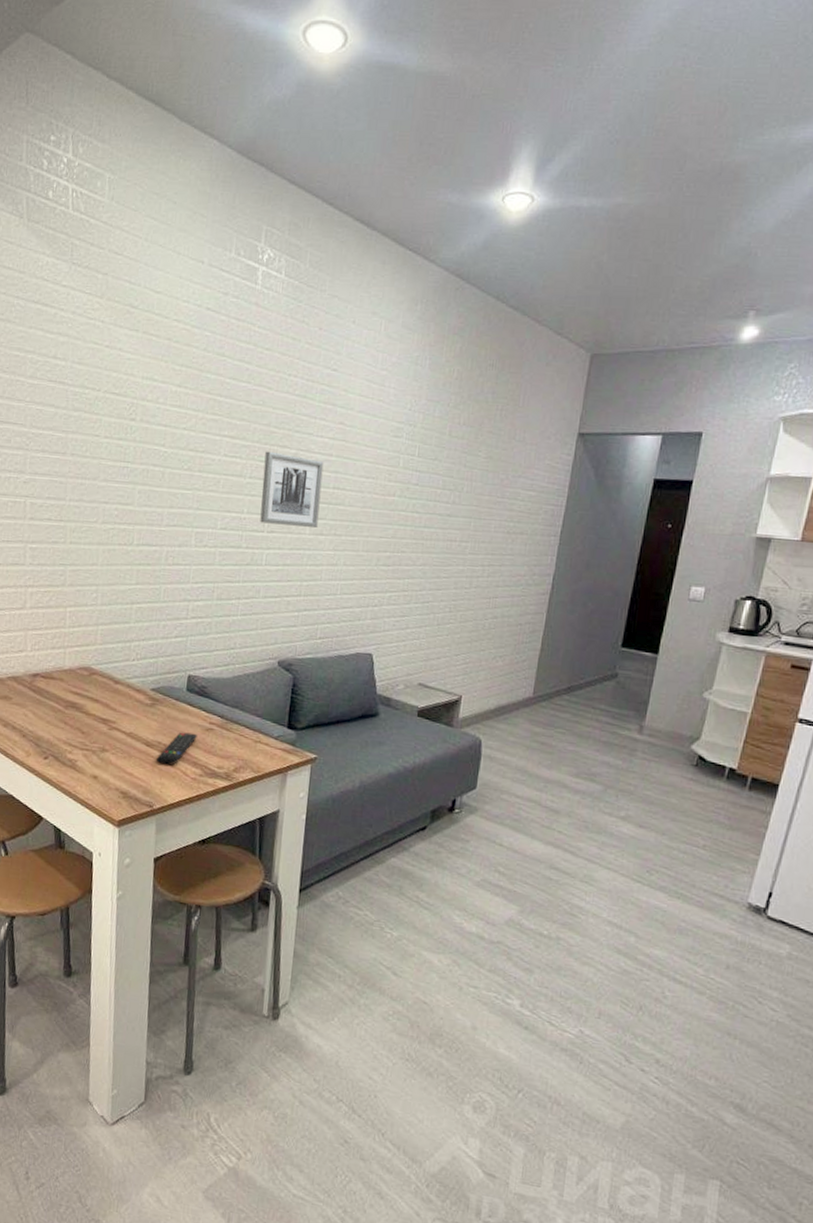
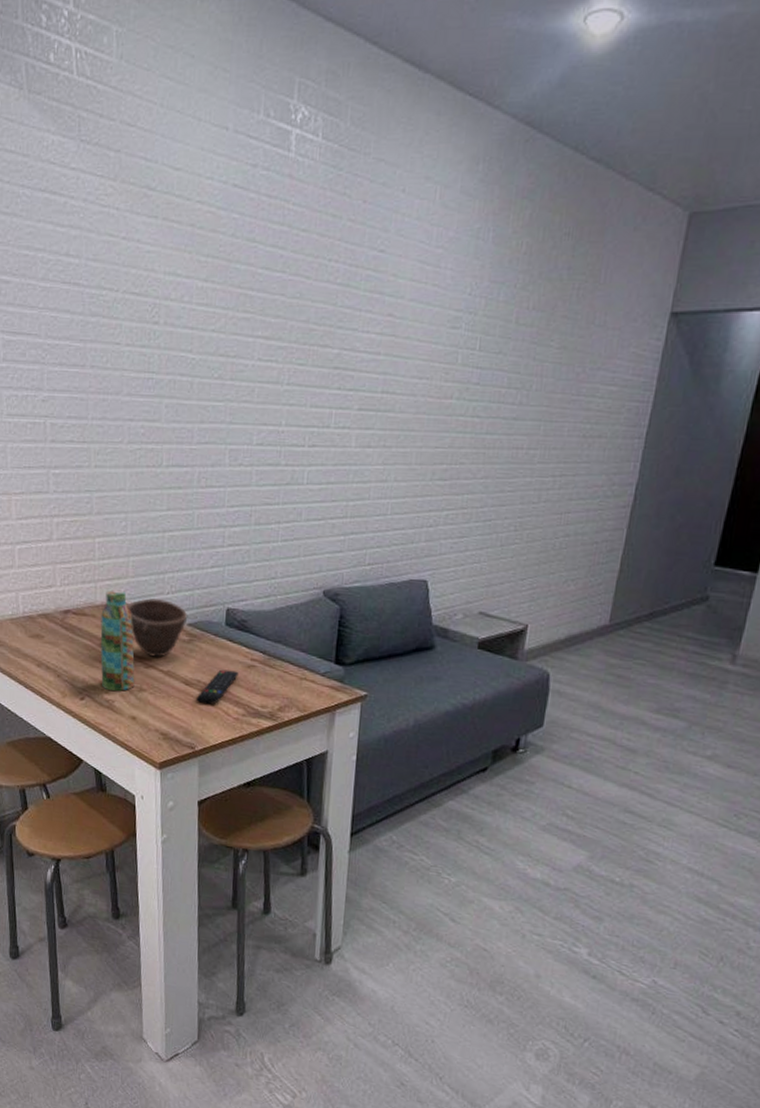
water bottle: none [65,656,99,751] -> present [100,591,135,691]
bowl: none [93,663,152,720] -> present [127,597,188,657]
wall art: present [260,451,324,527] -> none [300,352,371,439]

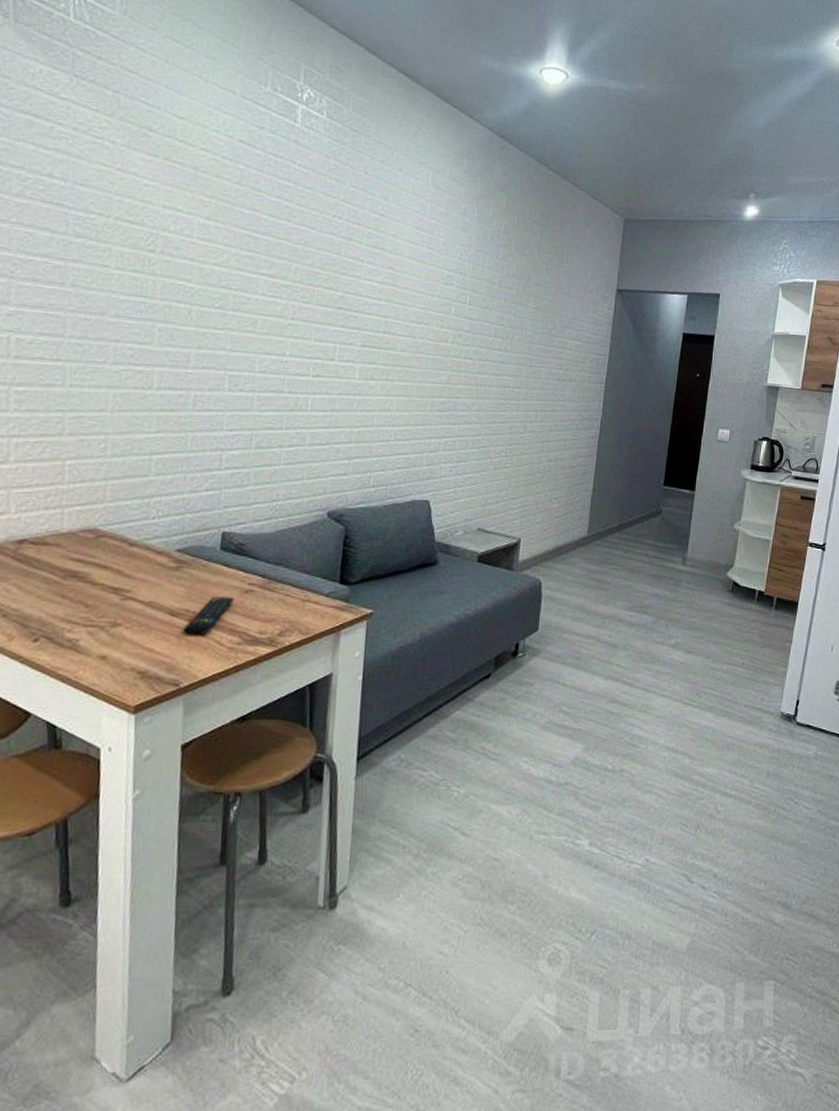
water bottle: present [100,591,135,691] -> none [63,517,109,628]
bowl: present [127,597,188,657] -> none [101,522,177,587]

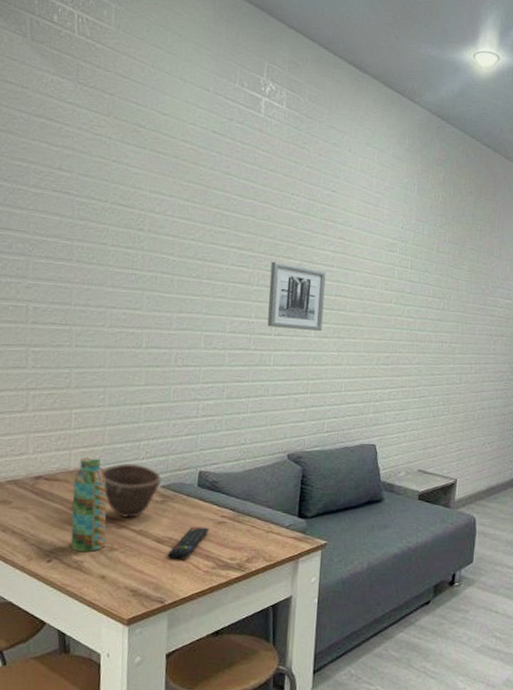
water bottle: none [63,517,109,628] -> present [70,457,107,552]
bowl: none [101,522,177,587] -> present [101,462,162,518]
wall art: none [304,292,373,372] -> present [267,261,326,331]

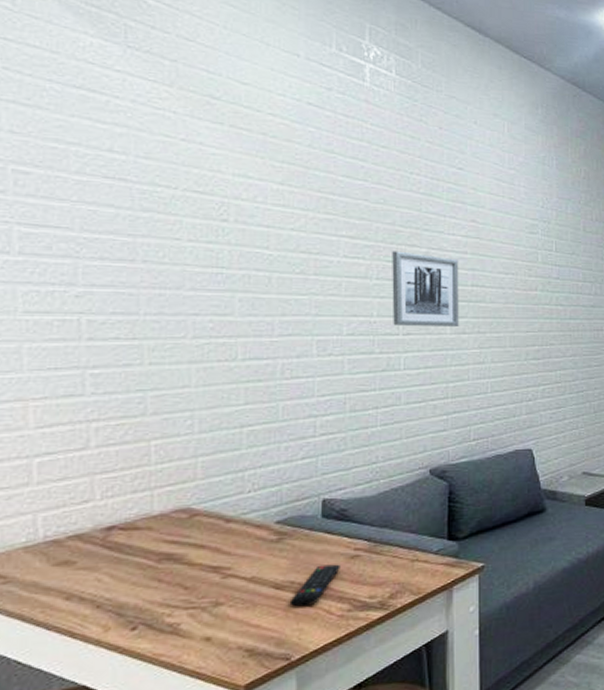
water bottle: present [70,457,107,552] -> none [159,496,209,612]
bowl: present [101,462,162,518] -> none [195,498,276,564]

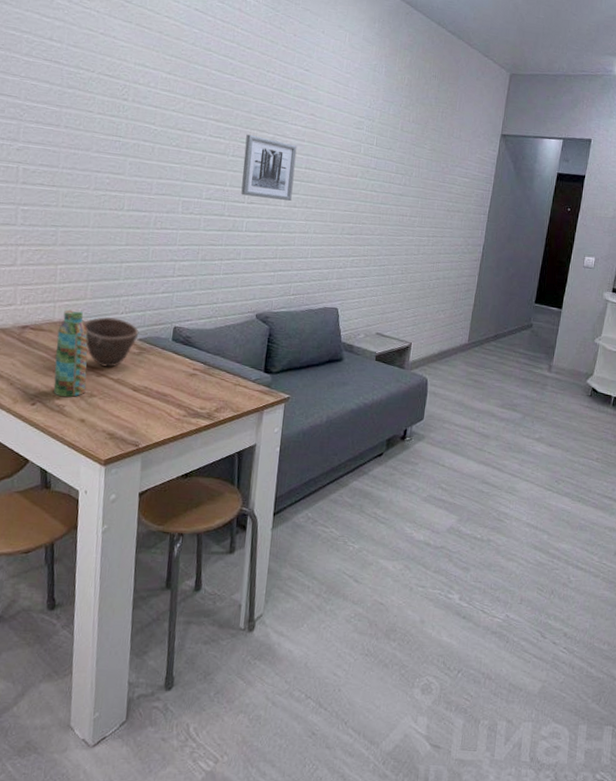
water bottle: none [159,496,209,612] -> present [53,310,88,397]
bowl: none [195,498,276,564] -> present [83,316,139,367]
remote control: present [291,564,340,607] -> none [143,377,182,408]

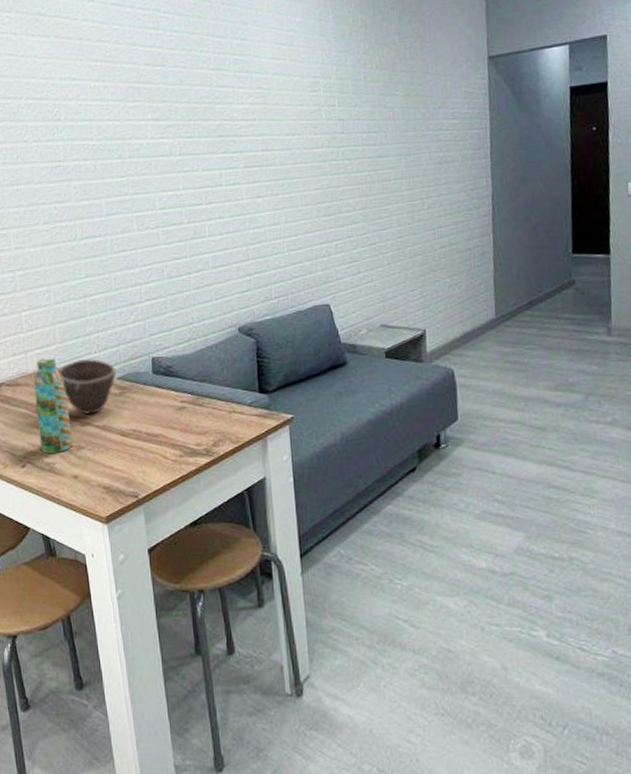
wall art: present [241,134,297,201] -> none [190,126,253,196]

